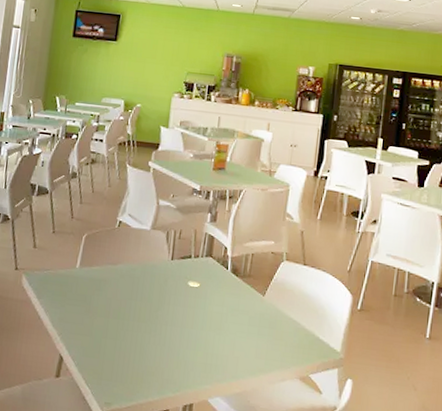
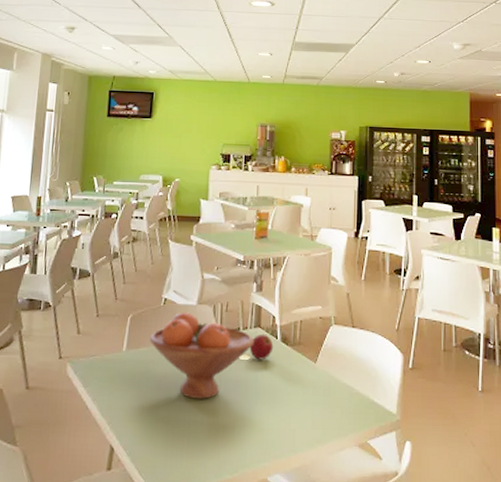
fruit bowl: none [103,235,205,321] -> present [150,312,255,399]
apple: none [199,264,224,289] -> present [249,335,274,360]

